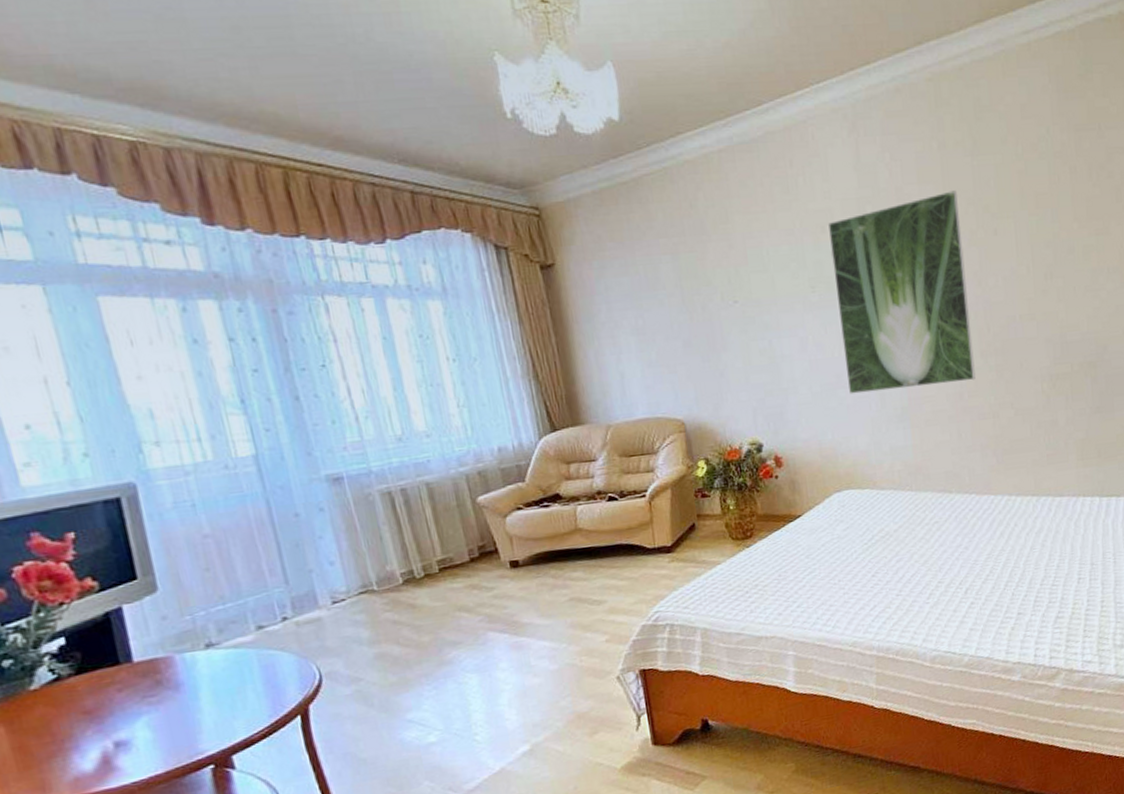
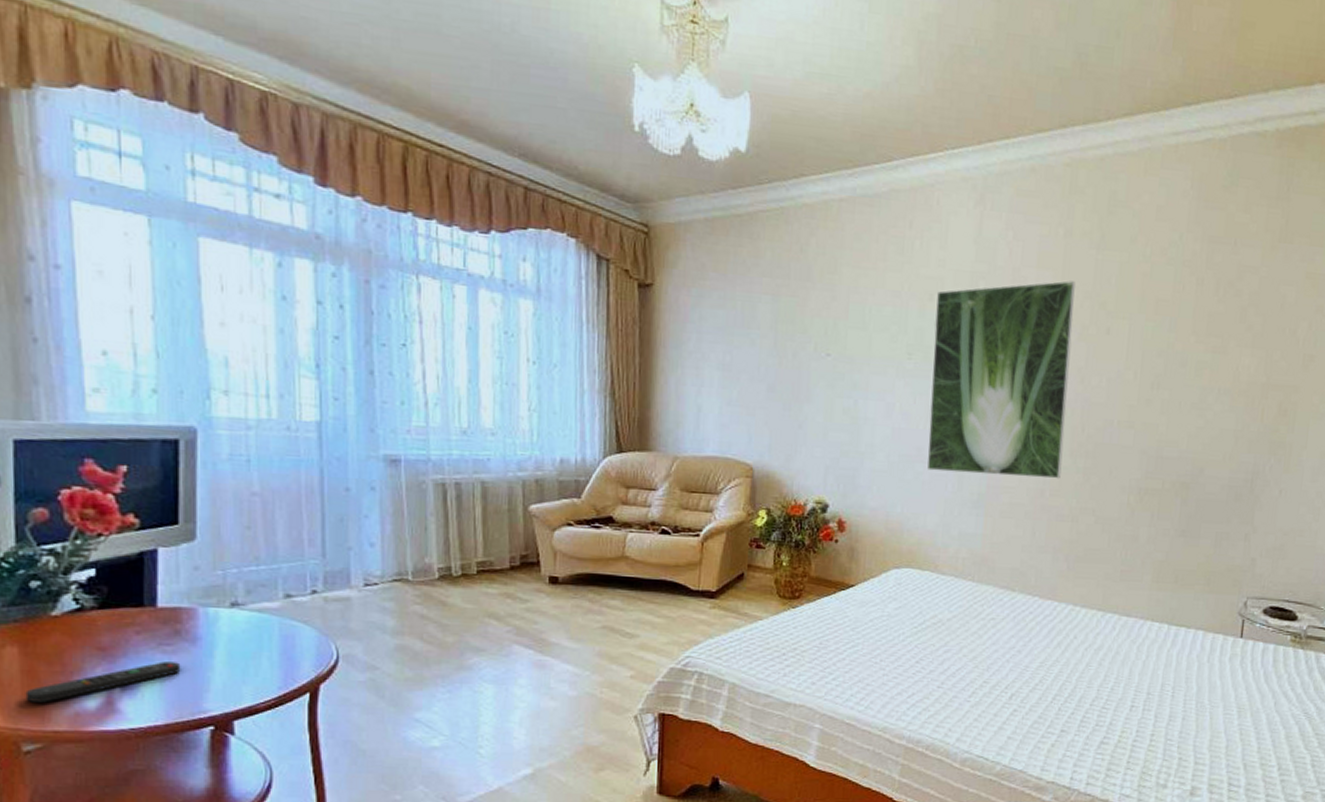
remote control: none [20,710,171,777] -> present [25,661,181,703]

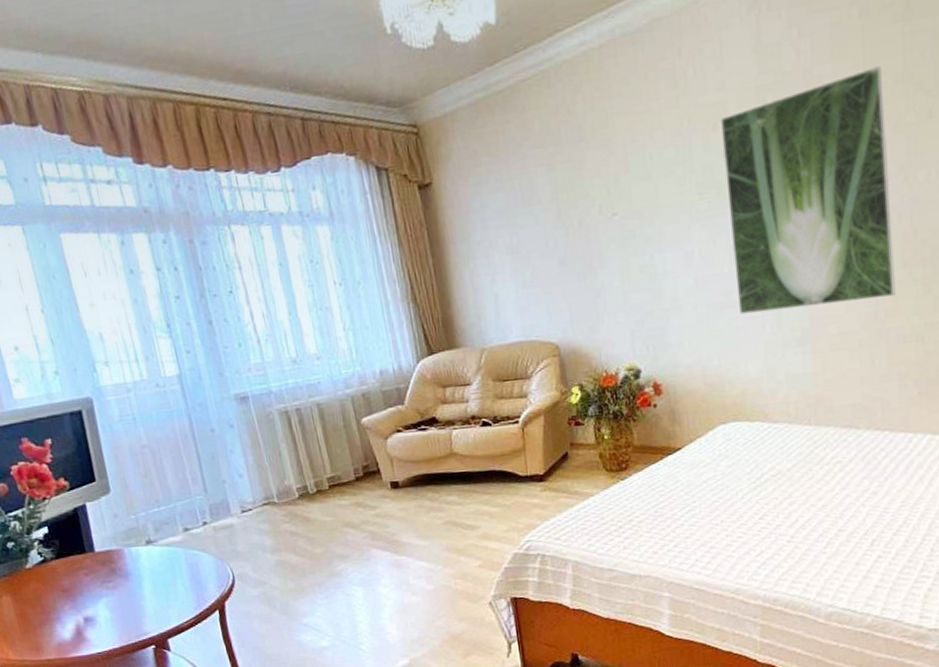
remote control: present [25,661,181,703] -> none [22,595,123,638]

